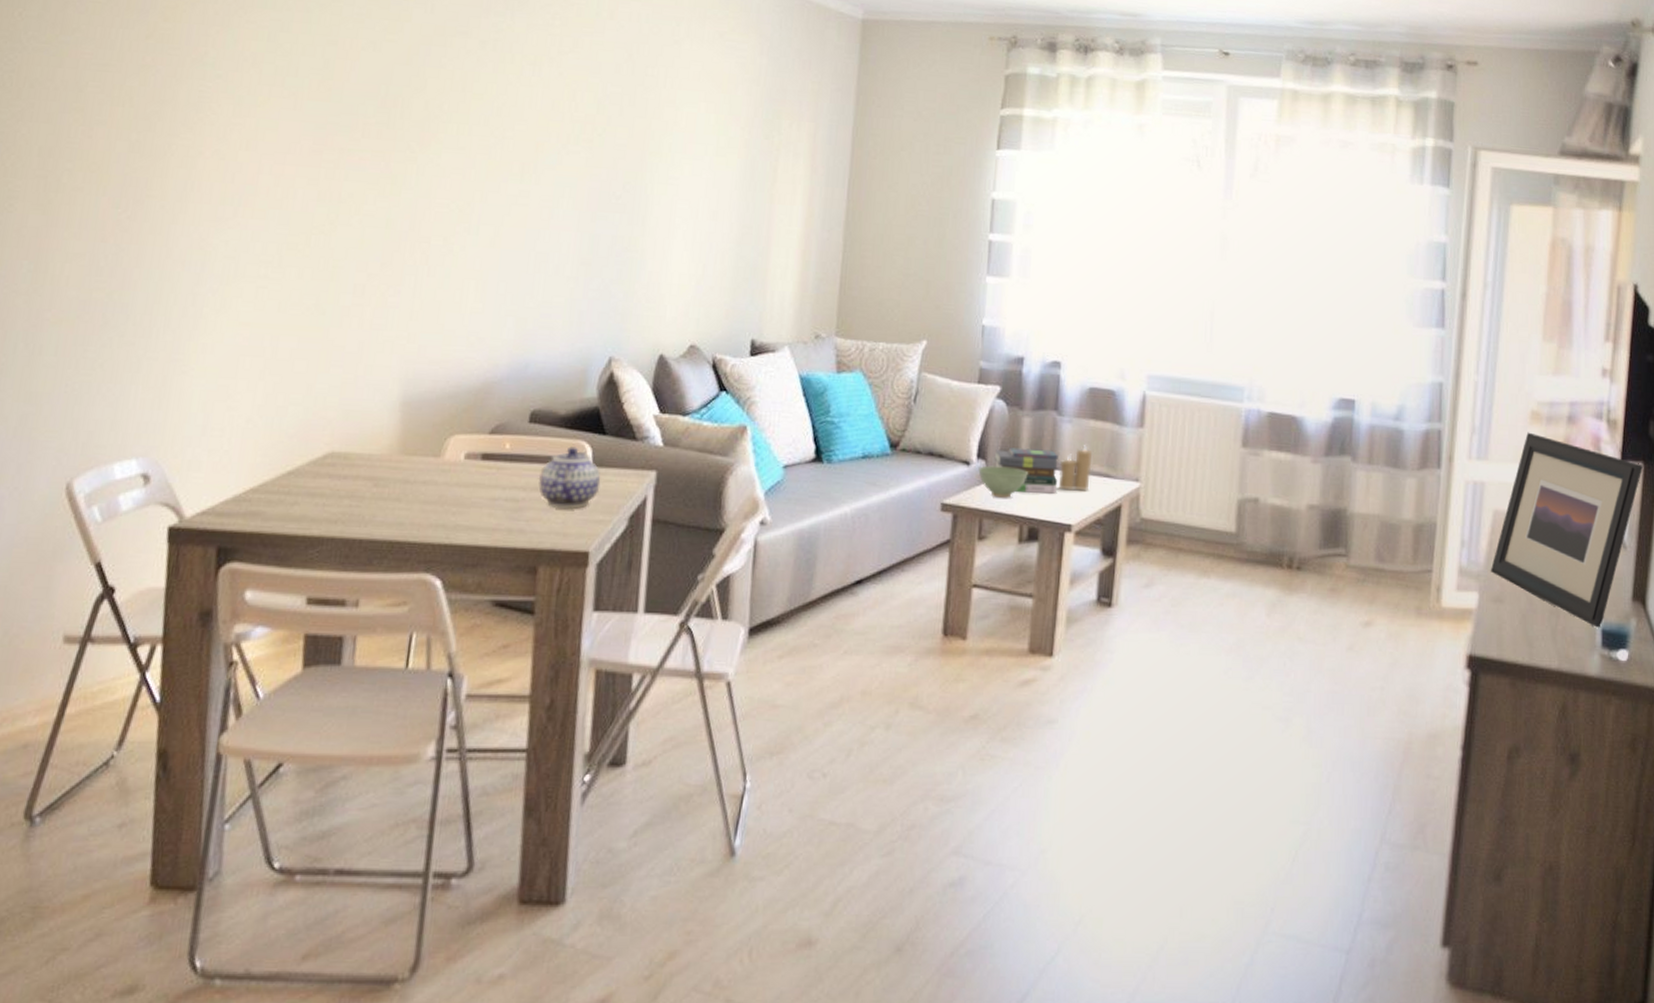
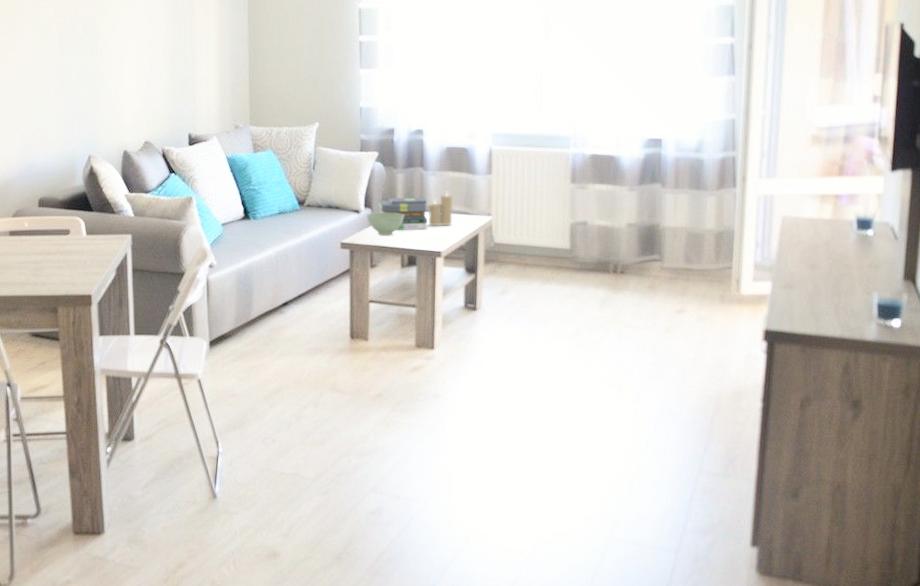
teapot: present [538,446,601,509] -> none [50,222,94,266]
picture frame: present [1491,432,1644,628] -> none [782,152,912,303]

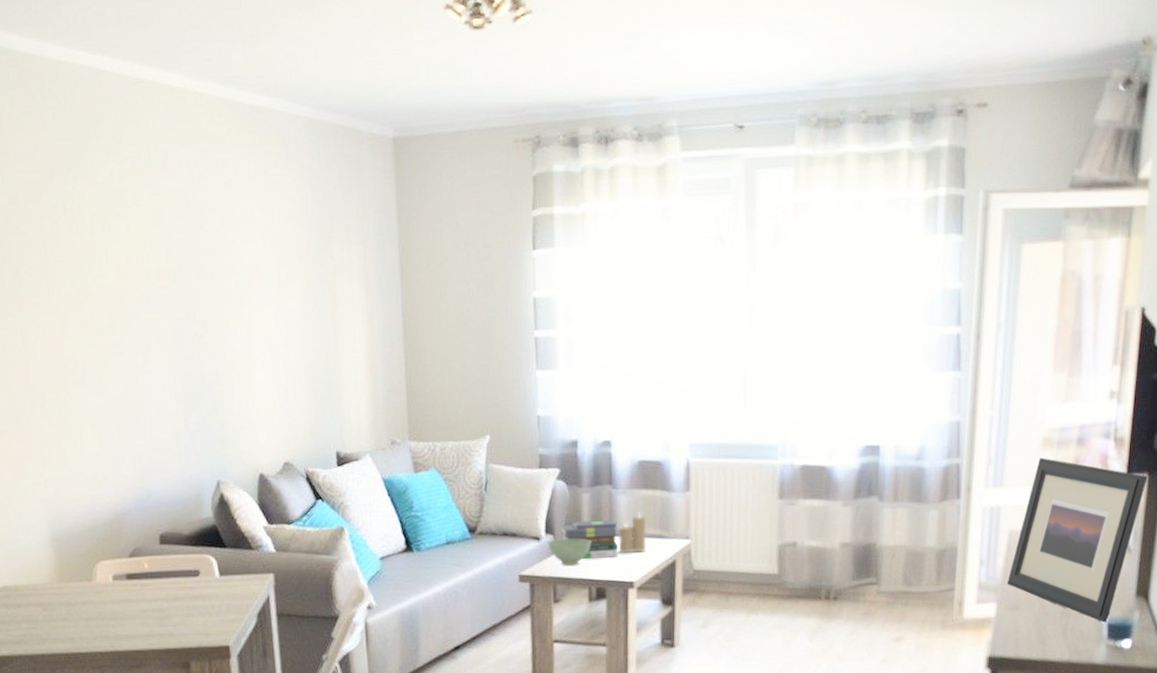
picture frame: none [782,152,912,303] -> present [1008,457,1148,623]

